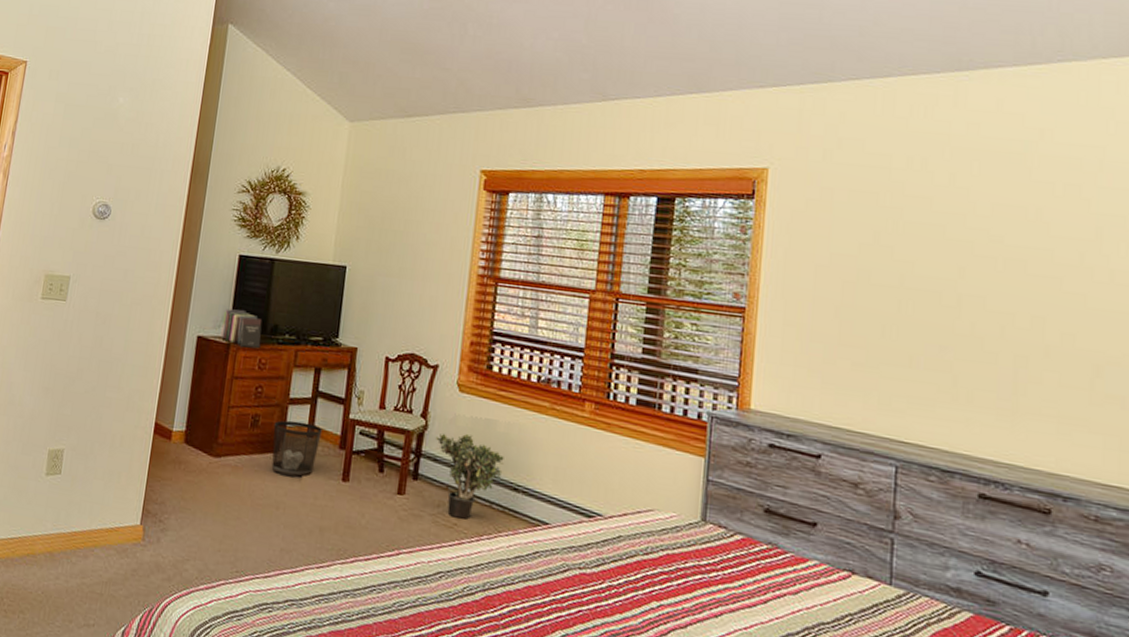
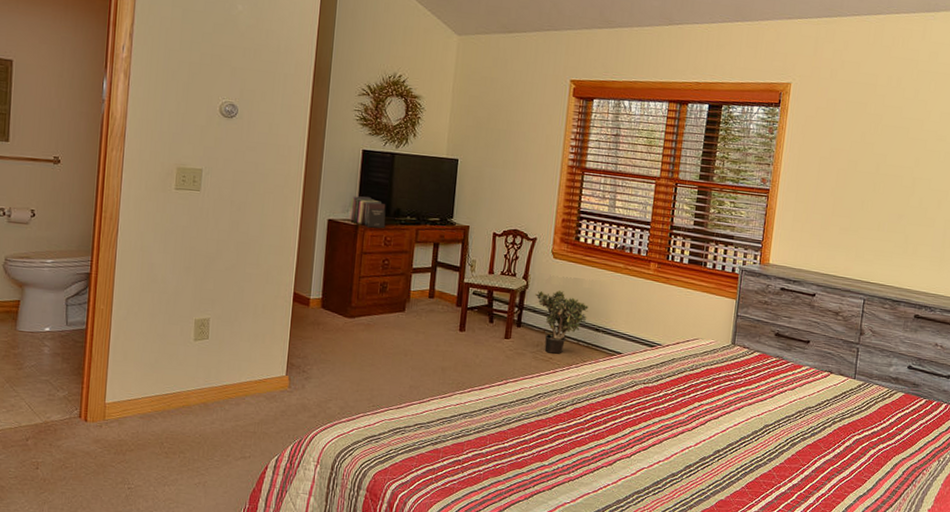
waste bin: present [271,420,322,477] -> none [399,286,442,330]

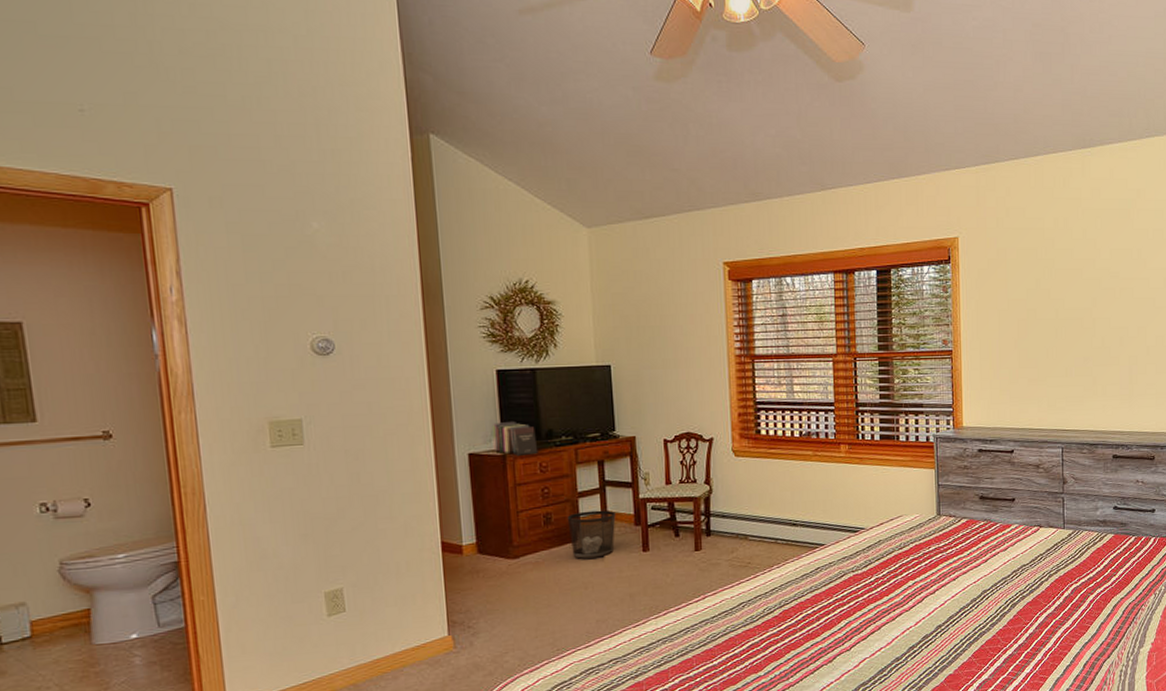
waste bin: none [399,286,442,330] -> present [567,510,616,560]
potted plant: present [534,290,589,355] -> none [720,490,782,559]

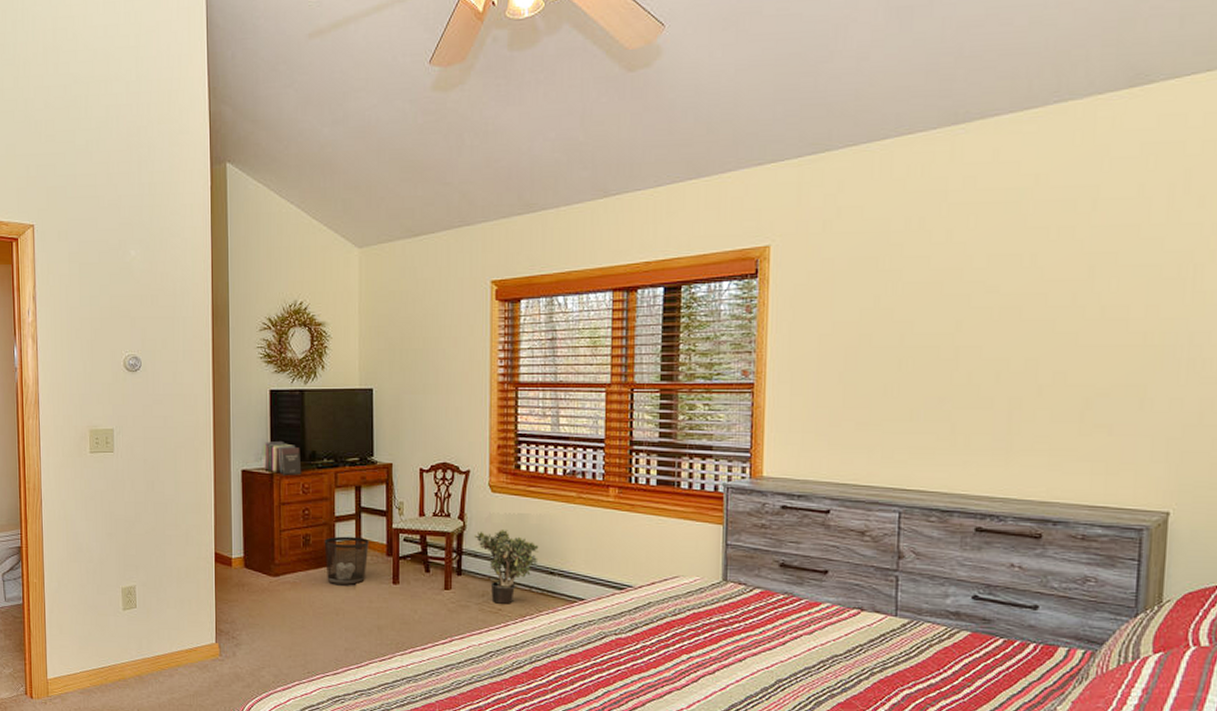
potted plant: none [720,490,782,559] -> present [473,530,539,606]

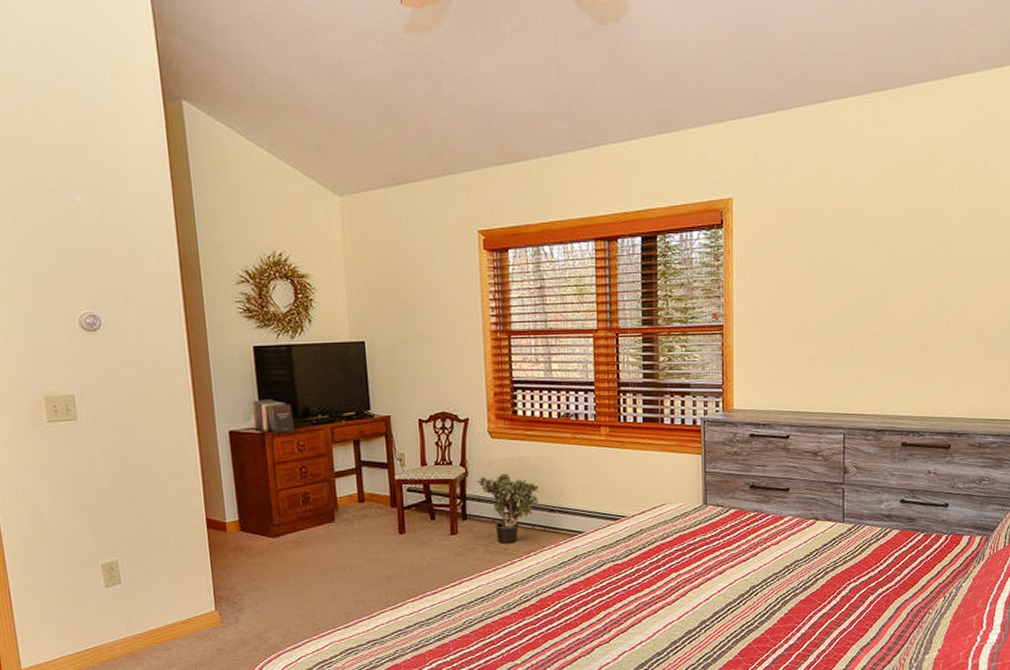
waste bin: present [324,536,369,586] -> none [325,490,372,540]

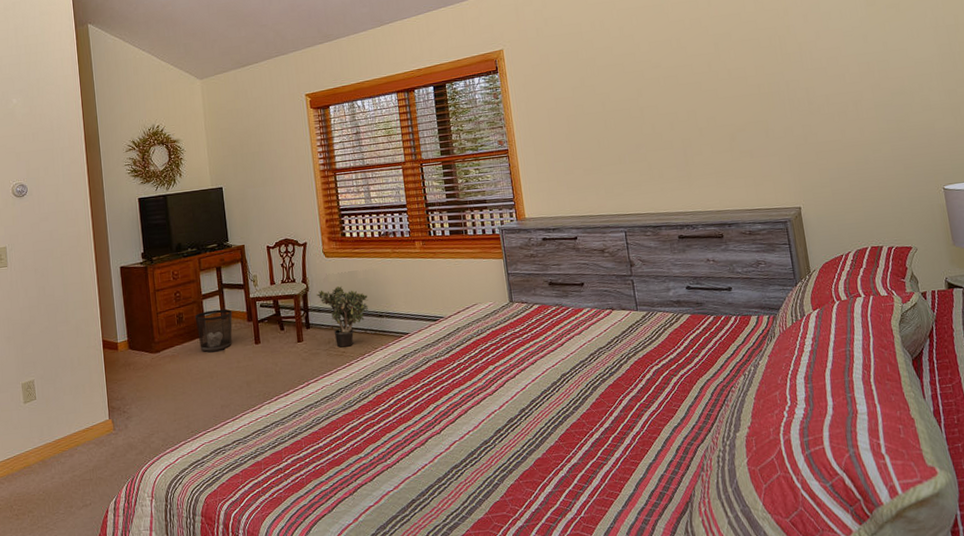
books: present [250,398,296,435] -> none [136,238,171,268]
waste bin: none [325,490,372,540] -> present [195,309,233,352]

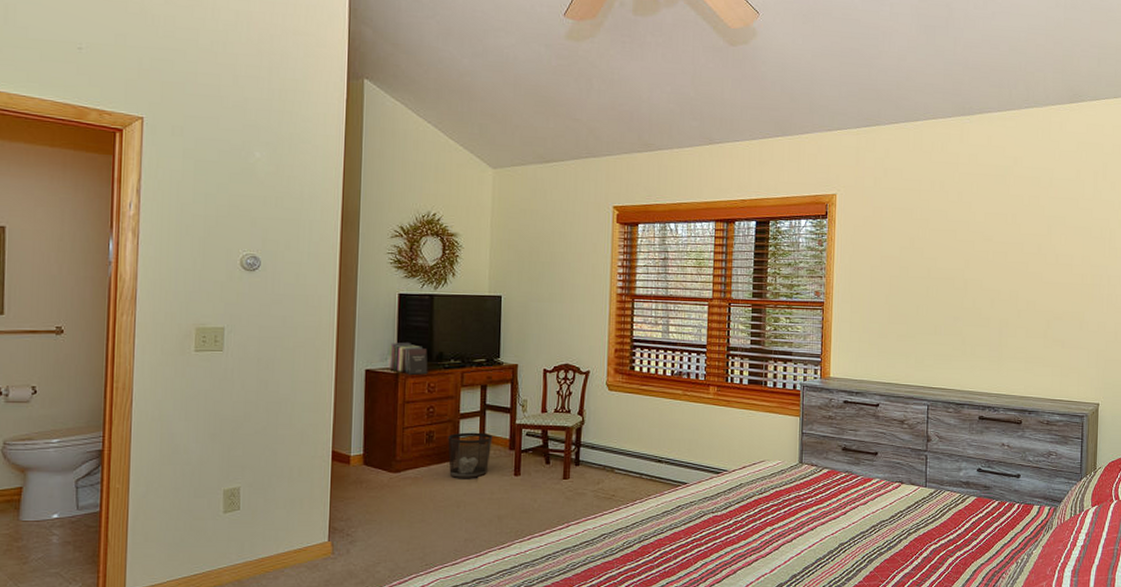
books: none [136,238,171,268] -> present [388,342,428,376]
potted plant: present [315,286,369,349] -> none [591,424,649,491]

